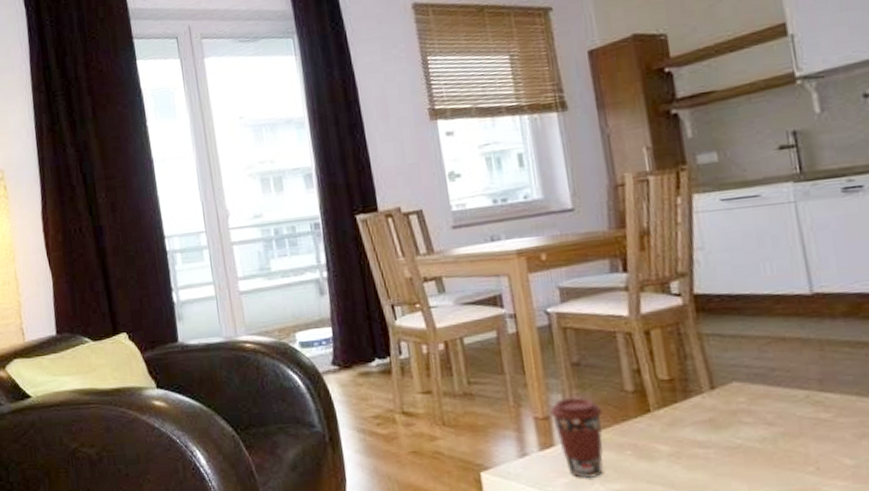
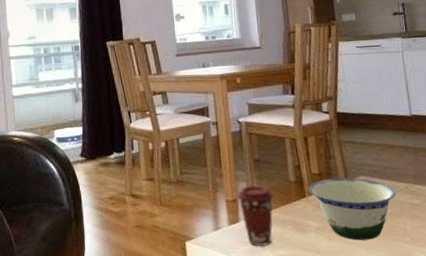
bowl: none [654,384,792,471] -> present [308,177,396,240]

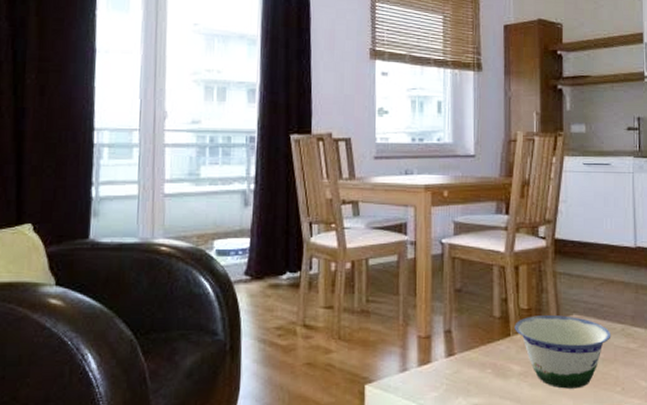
coffee cup: present [237,184,273,247] -> none [432,319,473,394]

